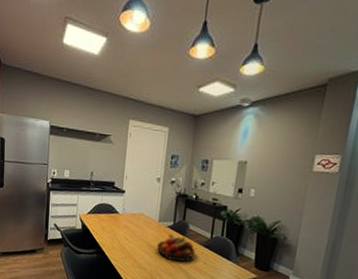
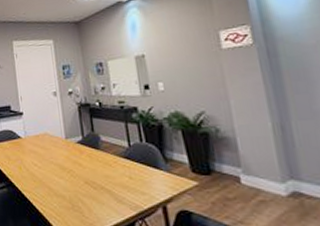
fruit bowl: present [157,233,195,262] -> none [70,149,115,182]

